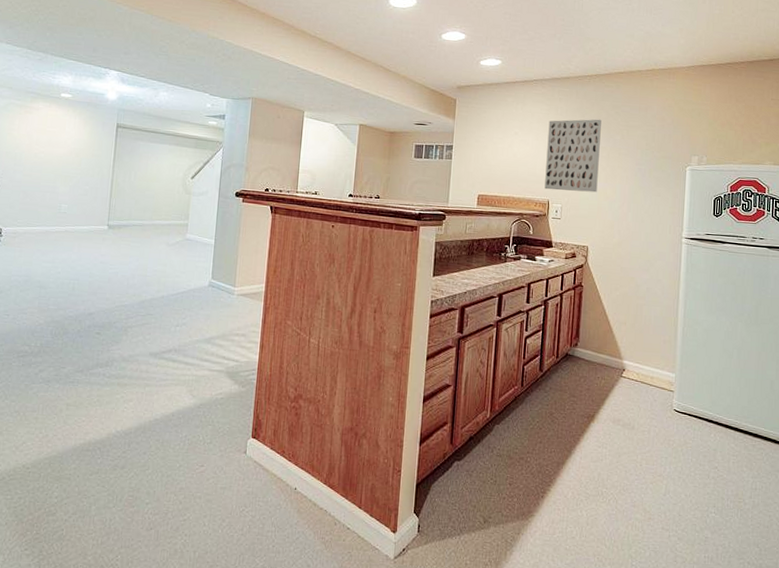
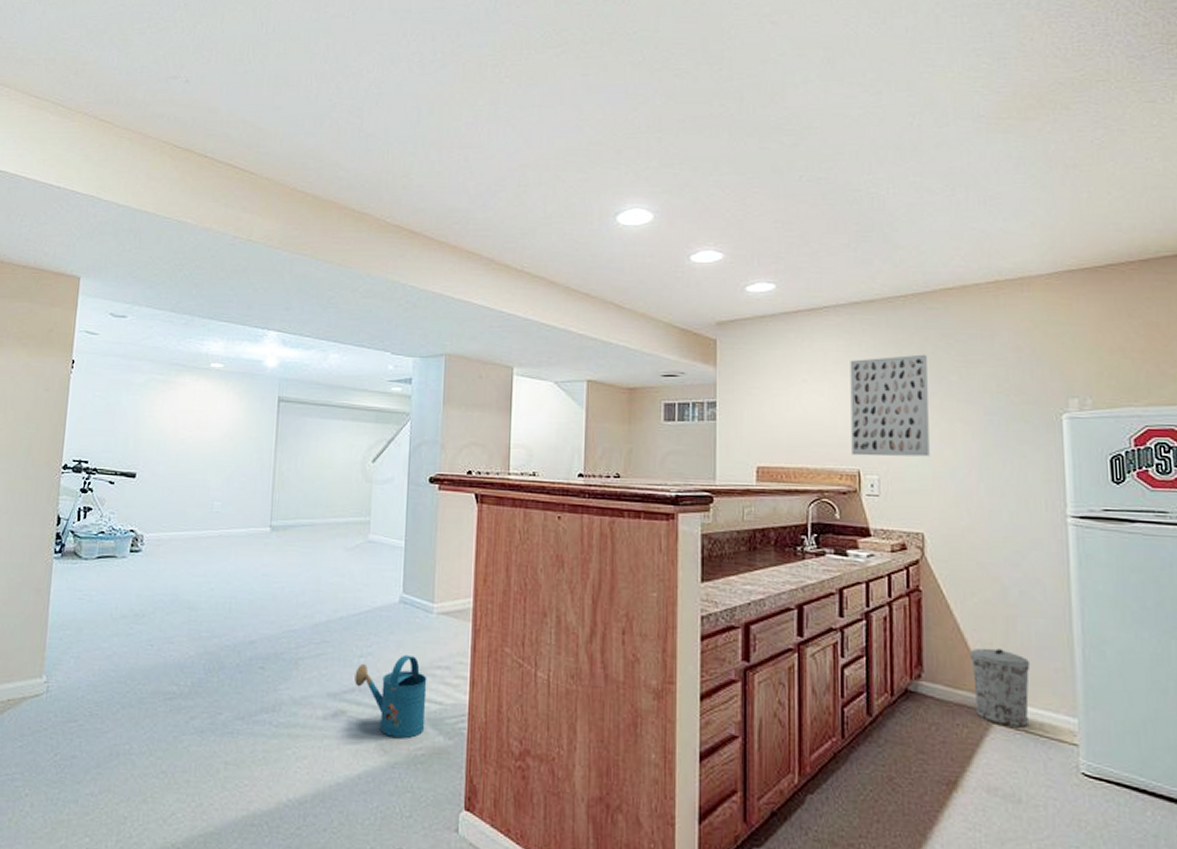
watering can: none [171,325,228,386] -> present [355,654,427,738]
trash can: none [611,326,649,380] -> present [971,648,1031,728]

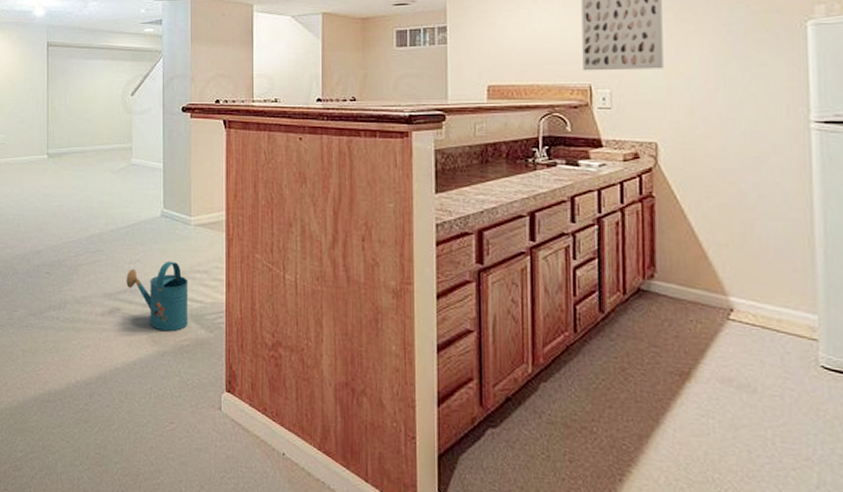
trash can: present [971,648,1031,728] -> none [705,249,768,324]

